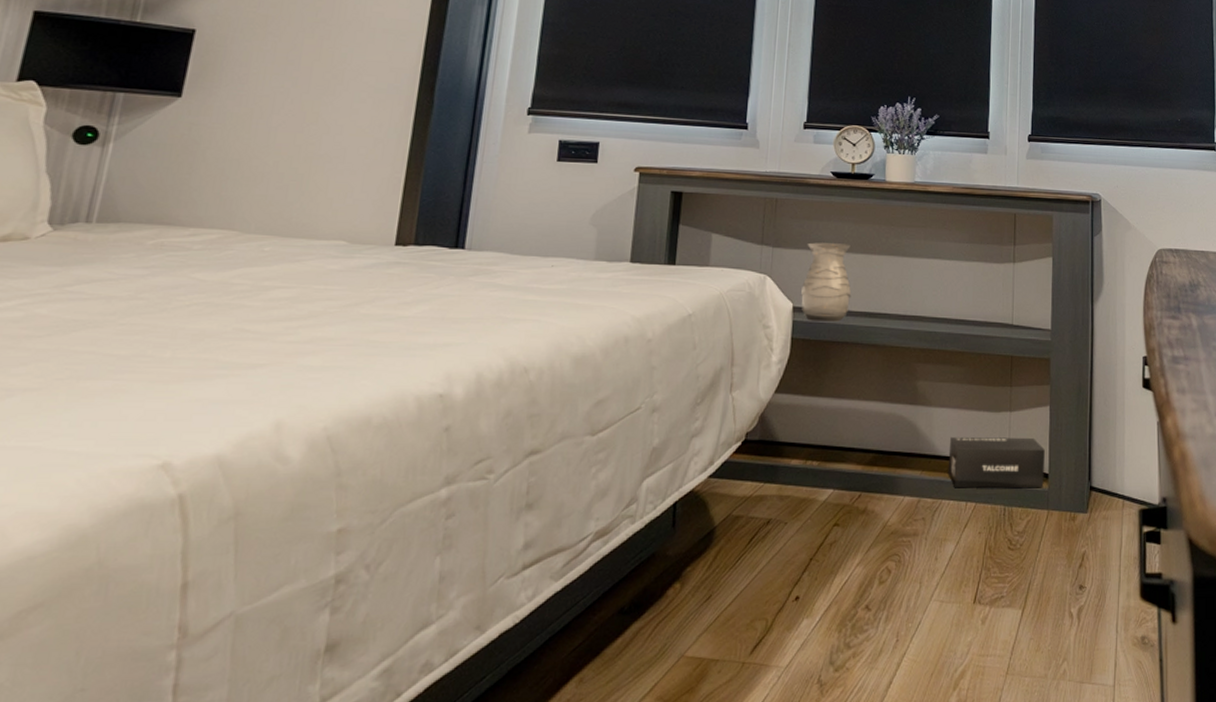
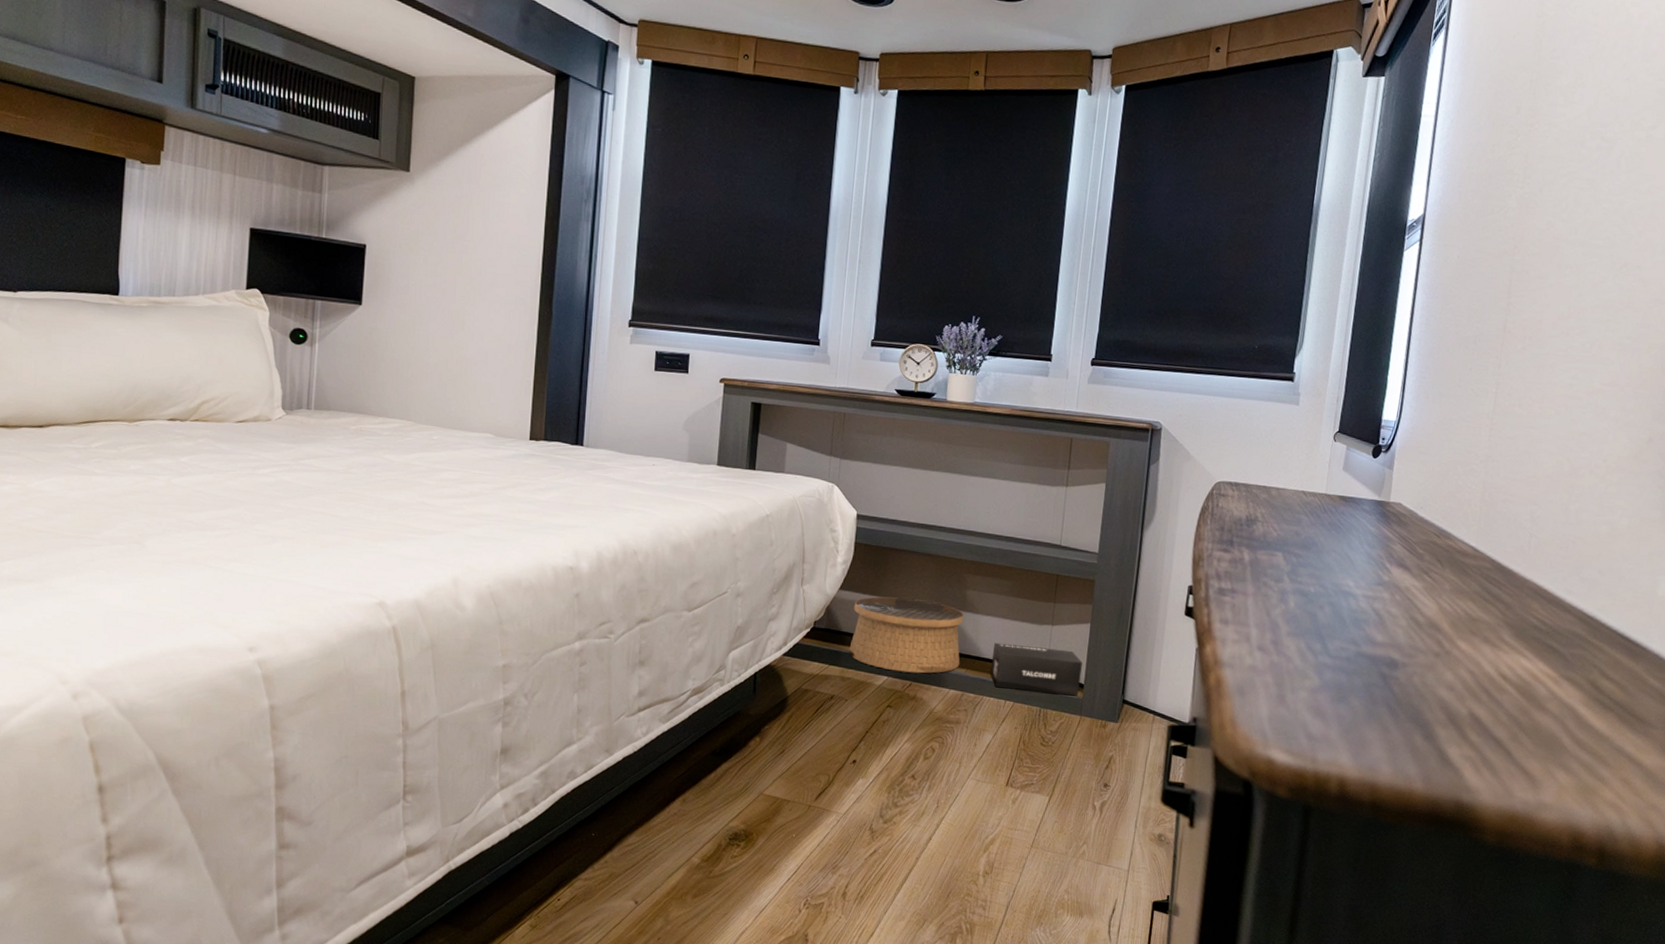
woven basket: none [787,396,916,482] -> present [849,596,964,674]
vase: present [801,242,852,322] -> none [864,456,911,531]

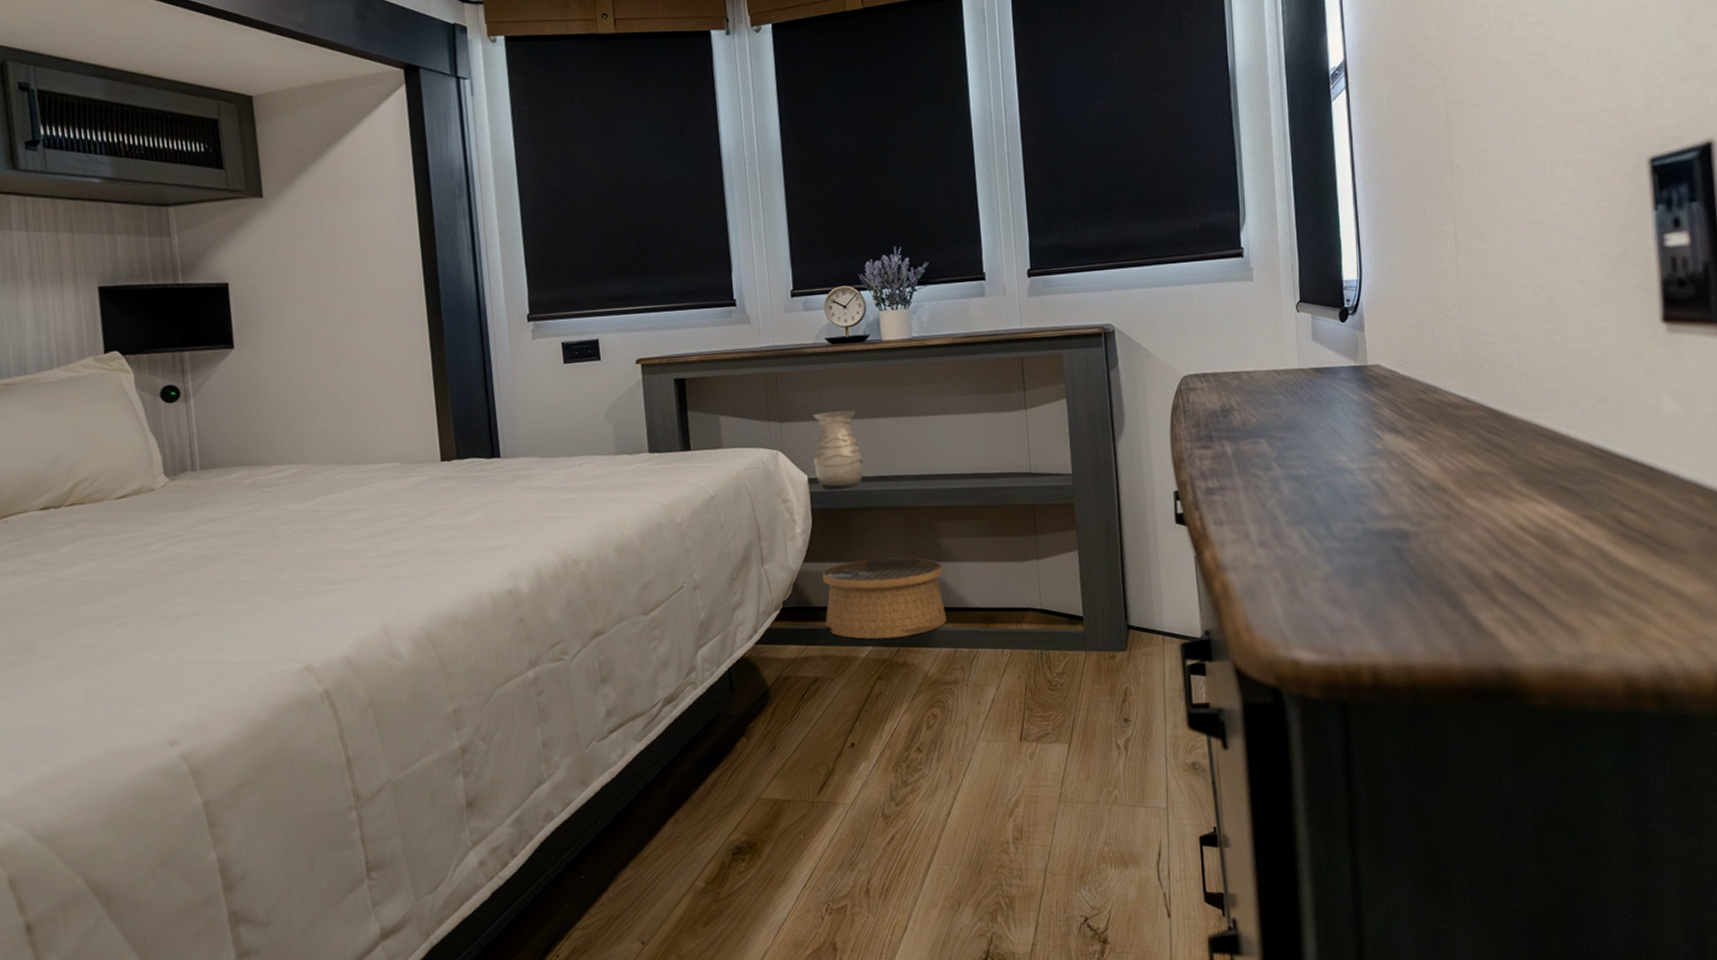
vase: none [864,456,911,531] -> present [813,410,864,491]
box: present [990,642,1082,696] -> none [979,583,1079,637]

